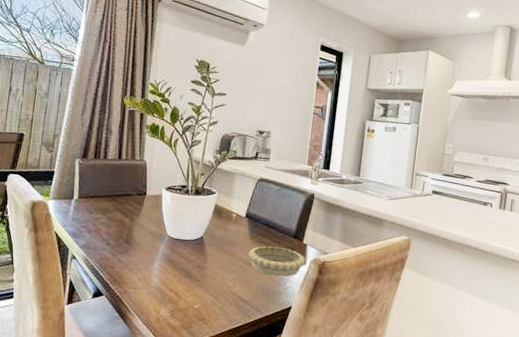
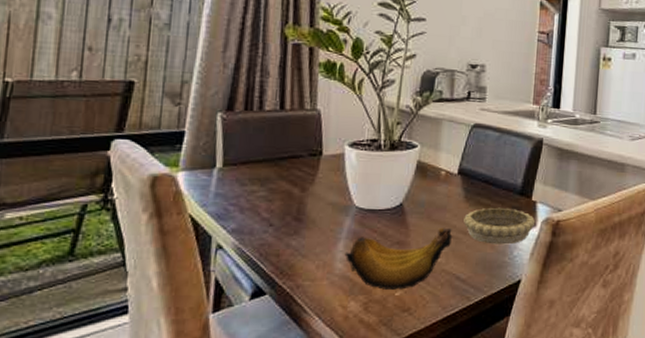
banana bunch: none [159,258,240,304] -> present [344,227,453,290]

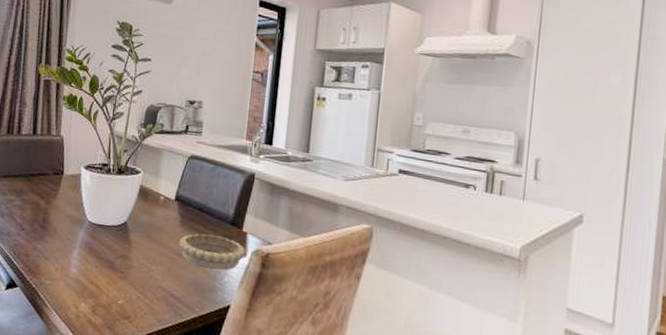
banana bunch: present [344,227,453,290] -> none [78,247,169,299]

